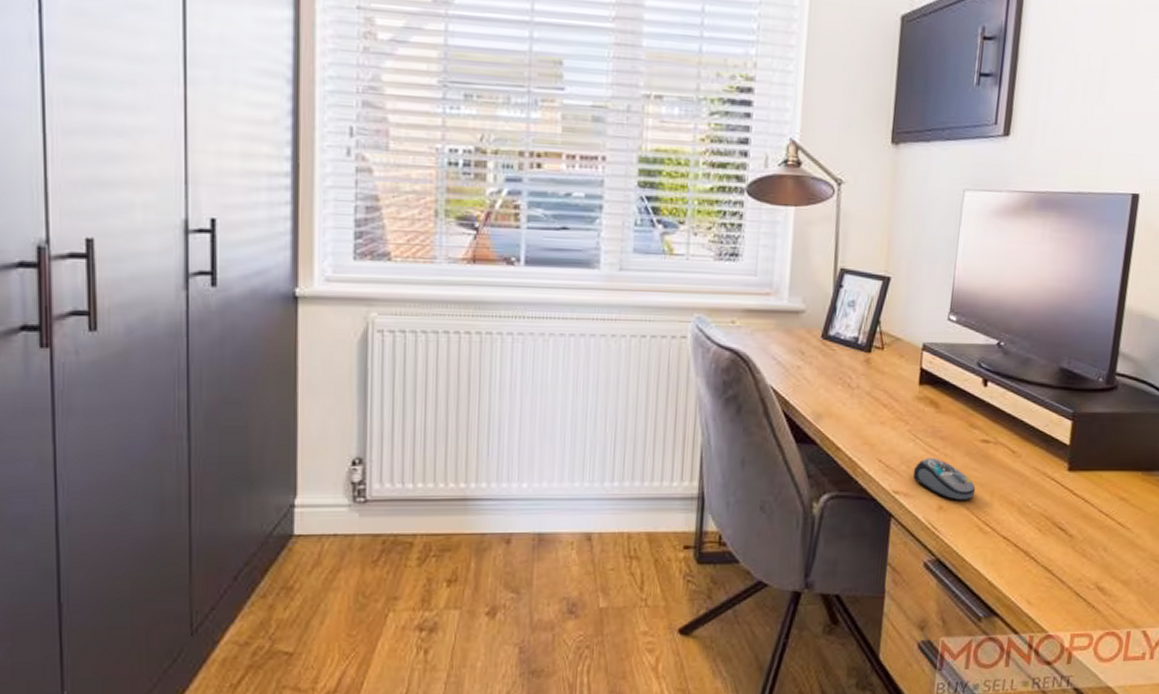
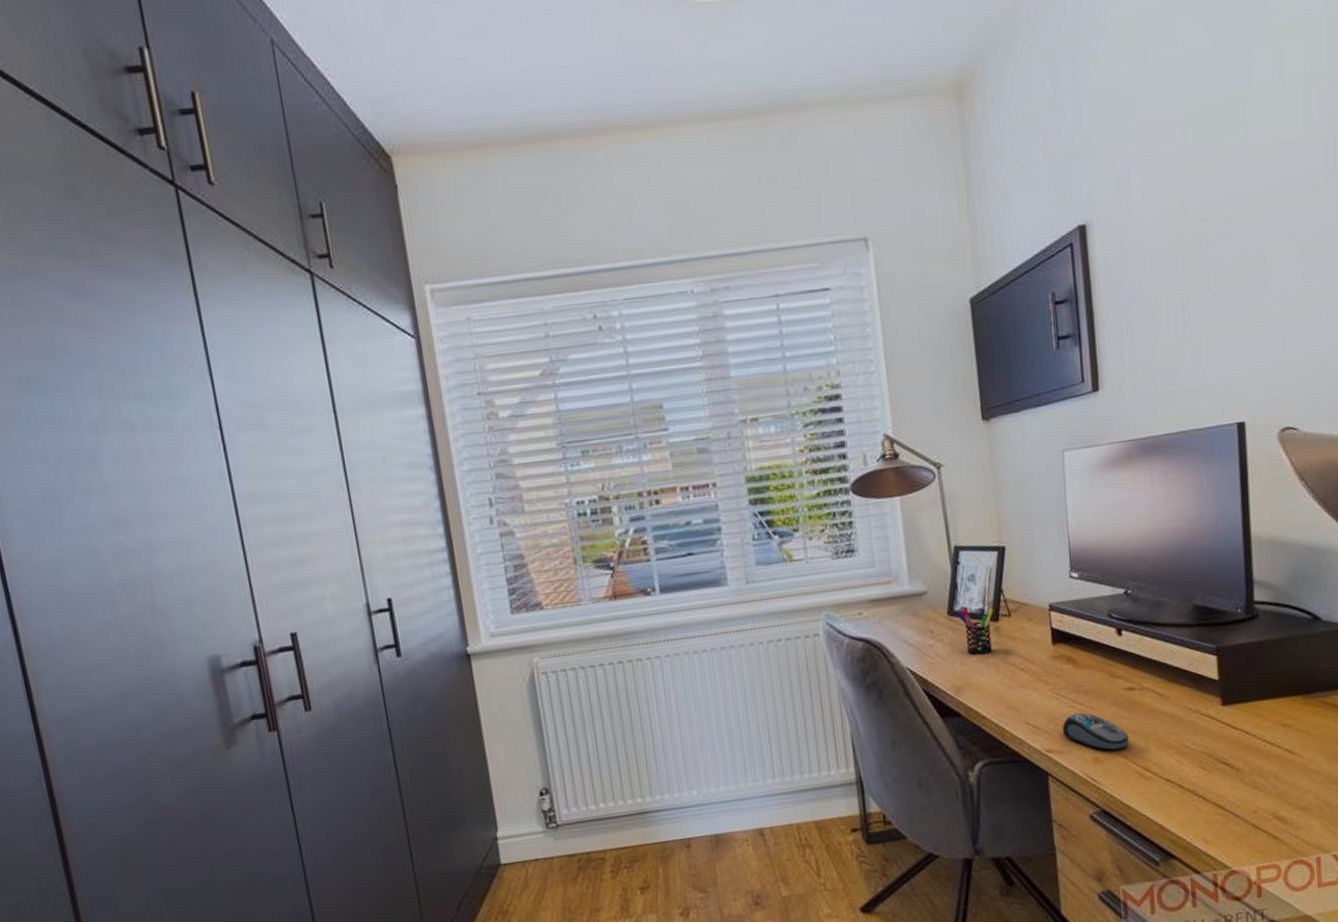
pen holder: none [831,333,868,385] -> present [957,607,994,655]

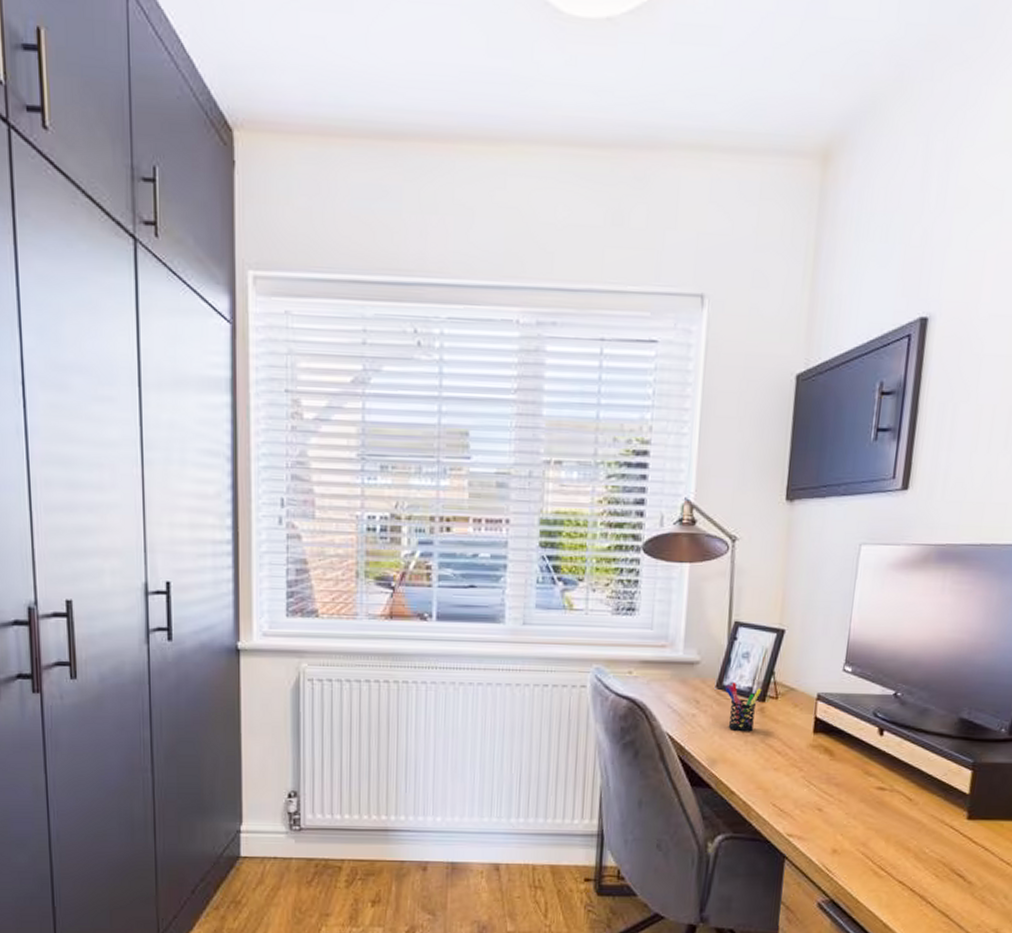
computer mouse: present [1062,712,1129,751] -> none [806,803,871,845]

